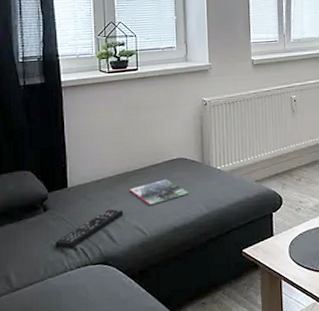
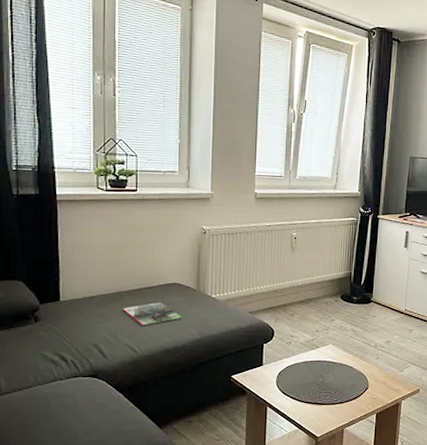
remote control: present [55,209,124,248] -> none [45,325,116,359]

